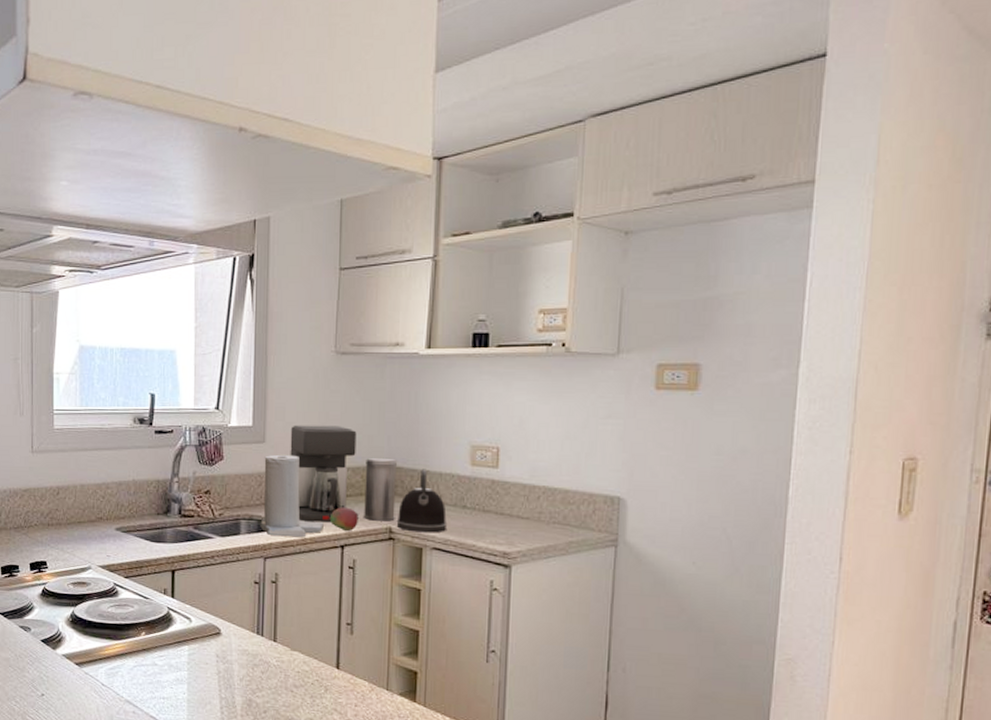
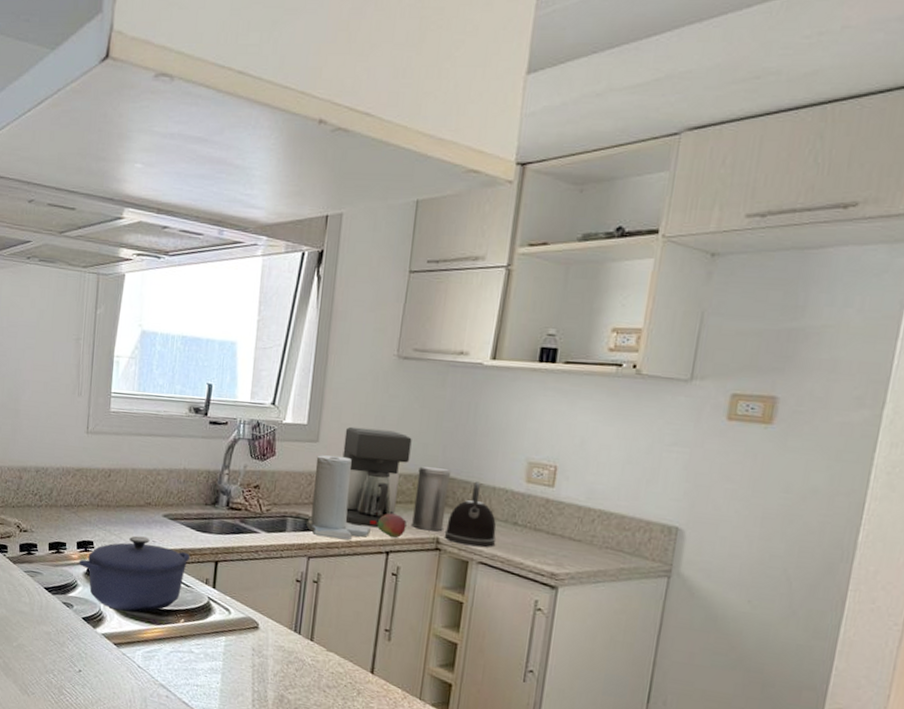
cooking pot: none [33,552,146,630] -> present [79,535,190,613]

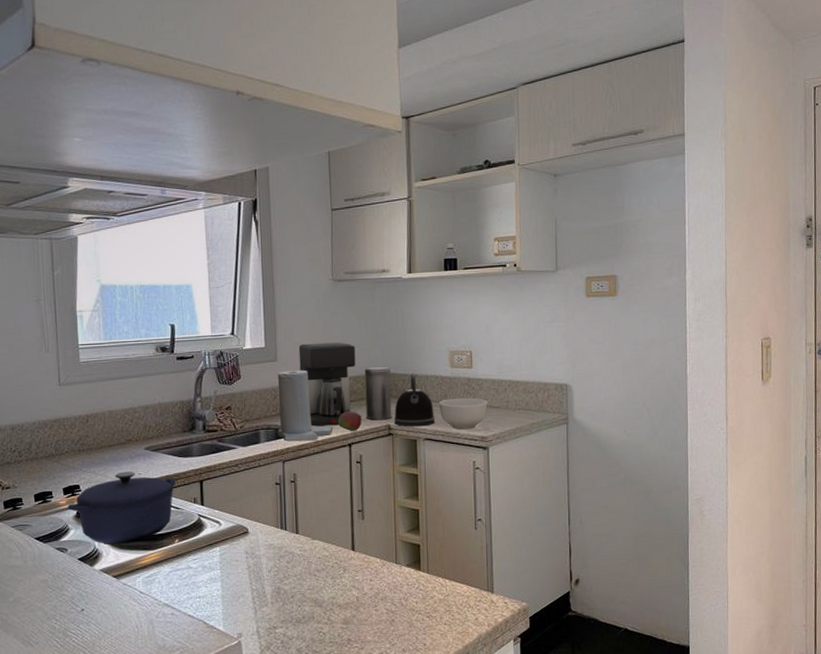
bowl: none [503,519,567,561] -> present [438,397,488,430]

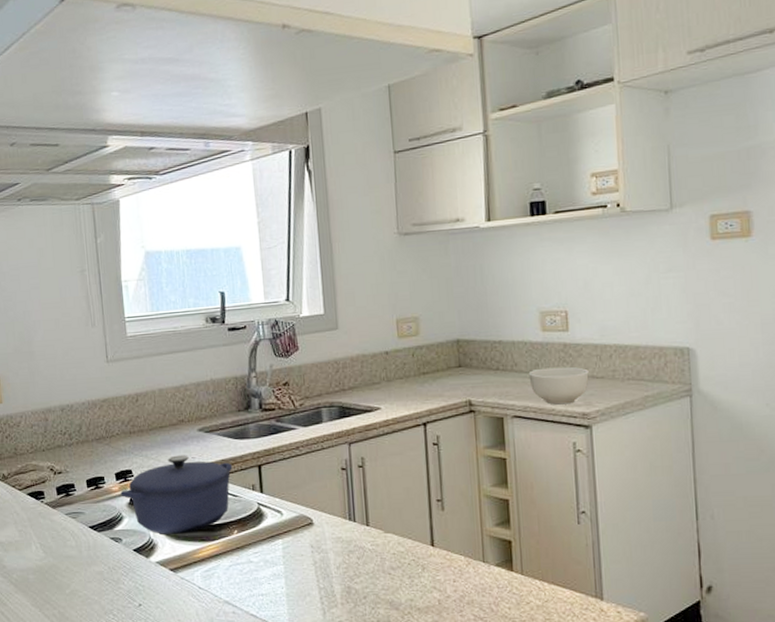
paper towel: present [277,369,333,441] -> none [339,338,404,420]
coffee maker: present [298,342,362,427] -> none [362,305,437,404]
fruit: present [337,411,362,432] -> none [409,384,438,409]
canister: present [364,366,392,421] -> none [439,331,473,396]
kettle: present [393,373,436,427] -> none [475,339,525,403]

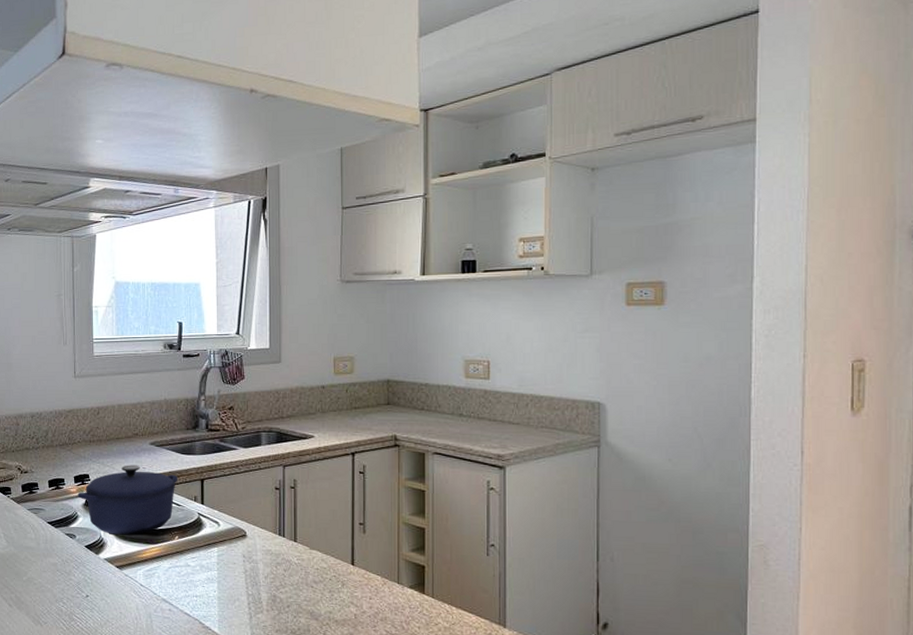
bowl: present [528,366,589,405] -> none [450,411,506,446]

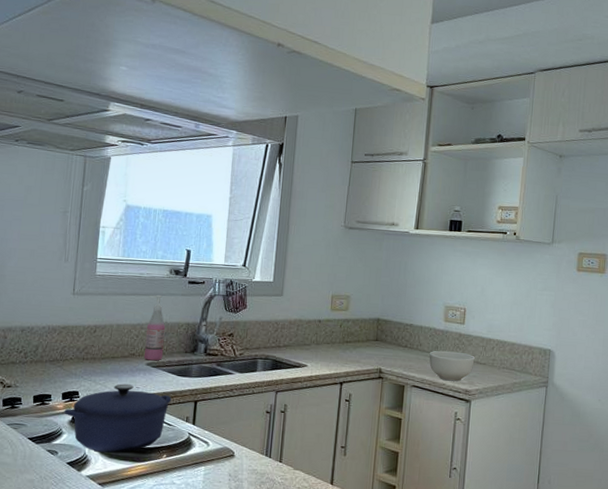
soap dispenser: none [146,372,166,440] -> present [143,295,166,361]
bowl: none [450,411,506,446] -> present [429,350,475,382]

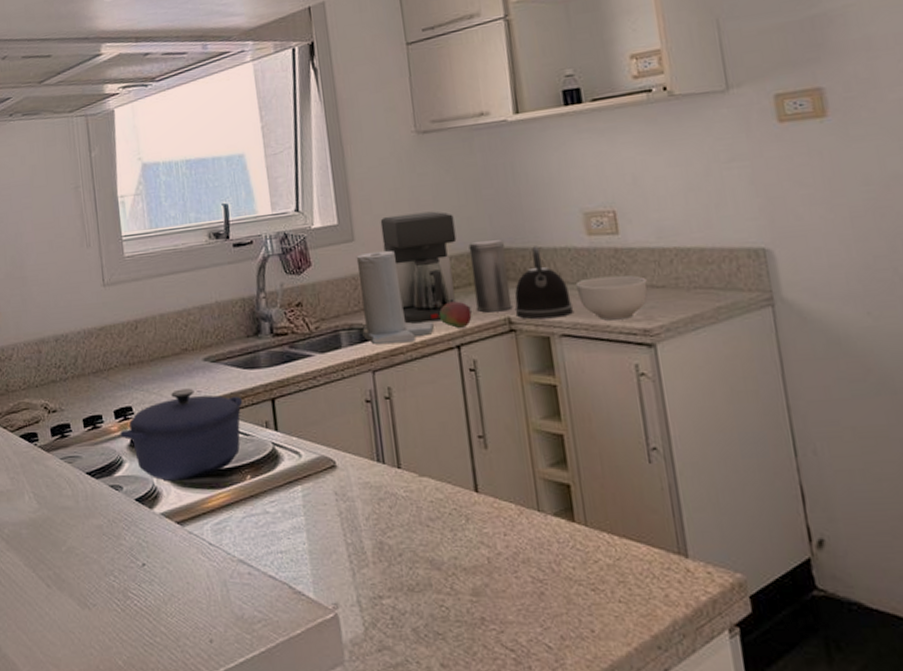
soap dispenser: present [143,295,166,361] -> none [190,269,222,355]
paper towel: none [274,306,327,375] -> present [356,250,434,344]
coffee maker: none [303,282,358,363] -> present [380,211,471,324]
fruit: none [332,351,356,371] -> present [438,301,472,329]
canister: none [359,311,388,364] -> present [468,238,513,313]
kettle: none [385,322,425,374] -> present [514,246,574,320]

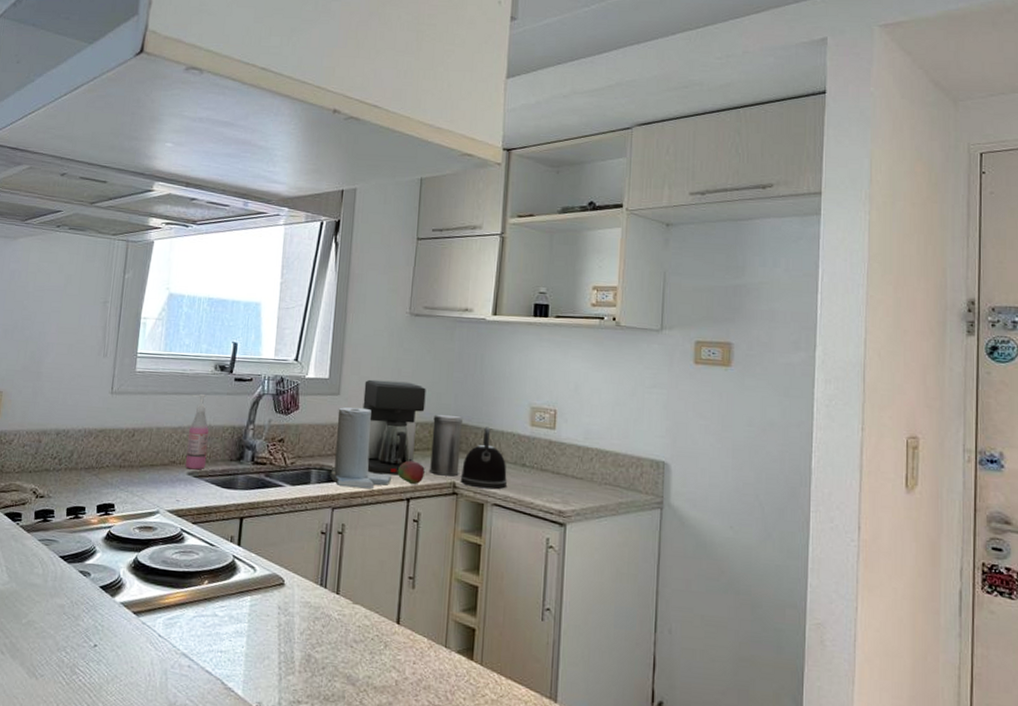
cooking pot: present [120,388,243,481] -> none [98,495,215,577]
soap dispenser: none [190,269,222,355] -> present [185,394,209,470]
bowl: present [575,275,648,321] -> none [513,461,569,500]

